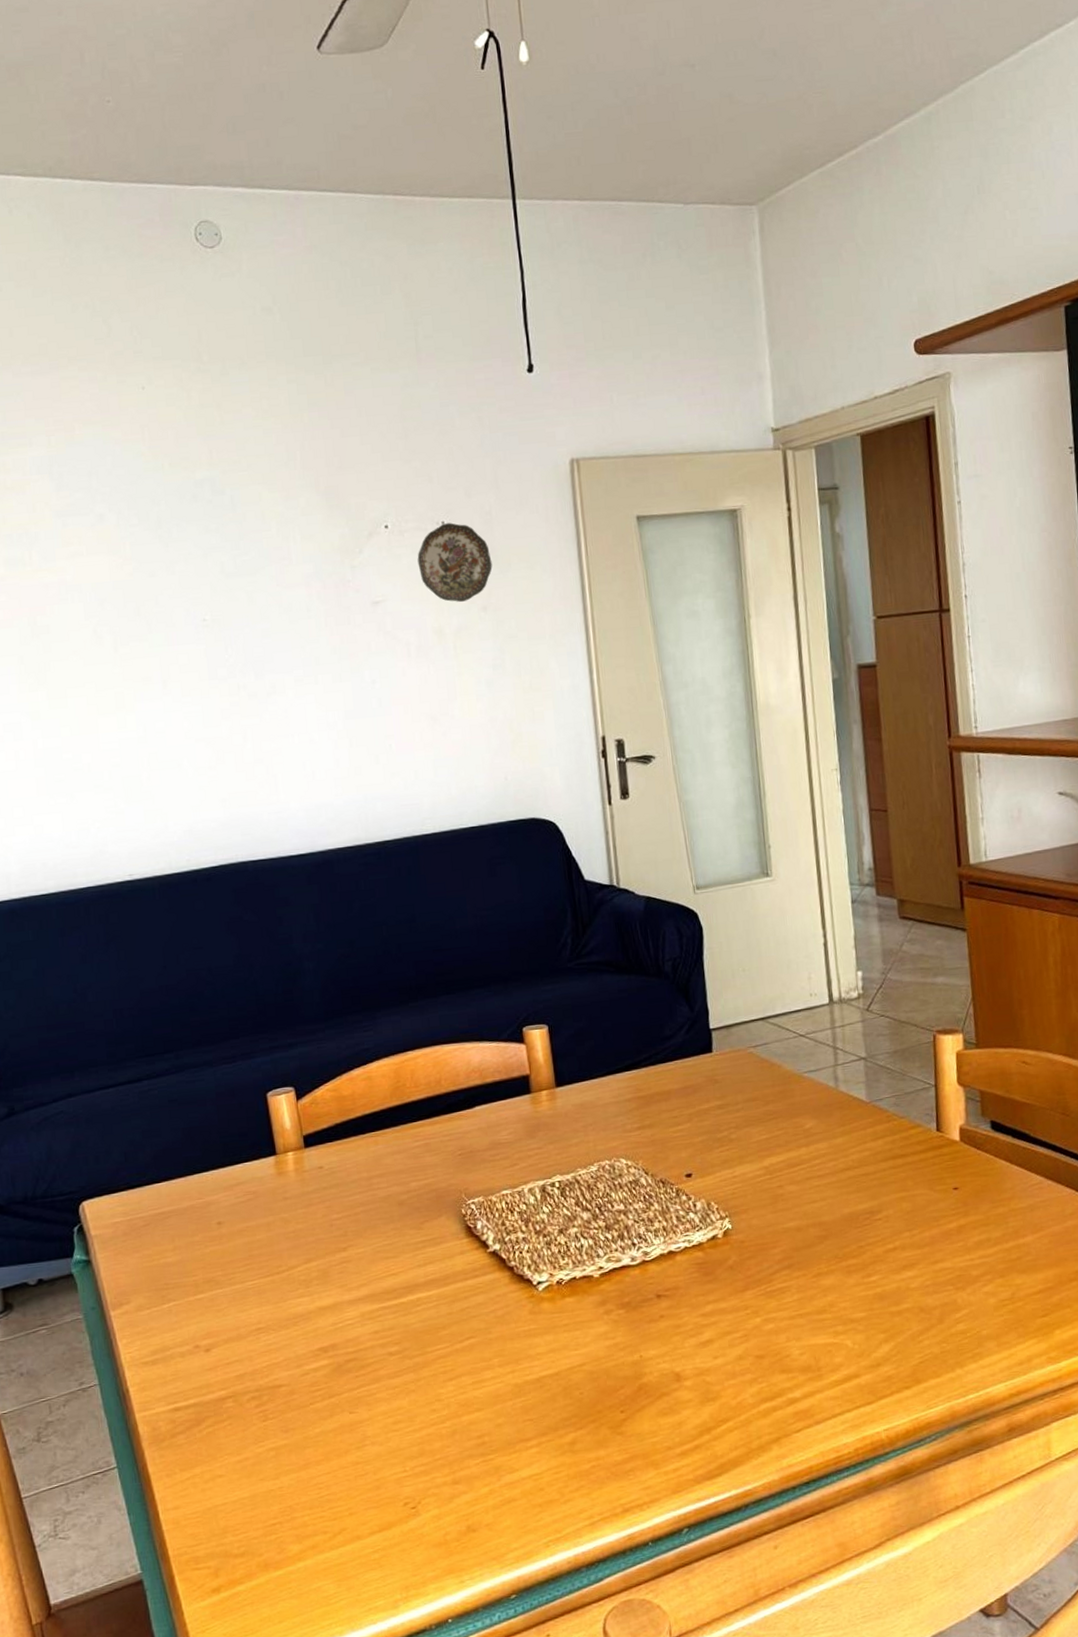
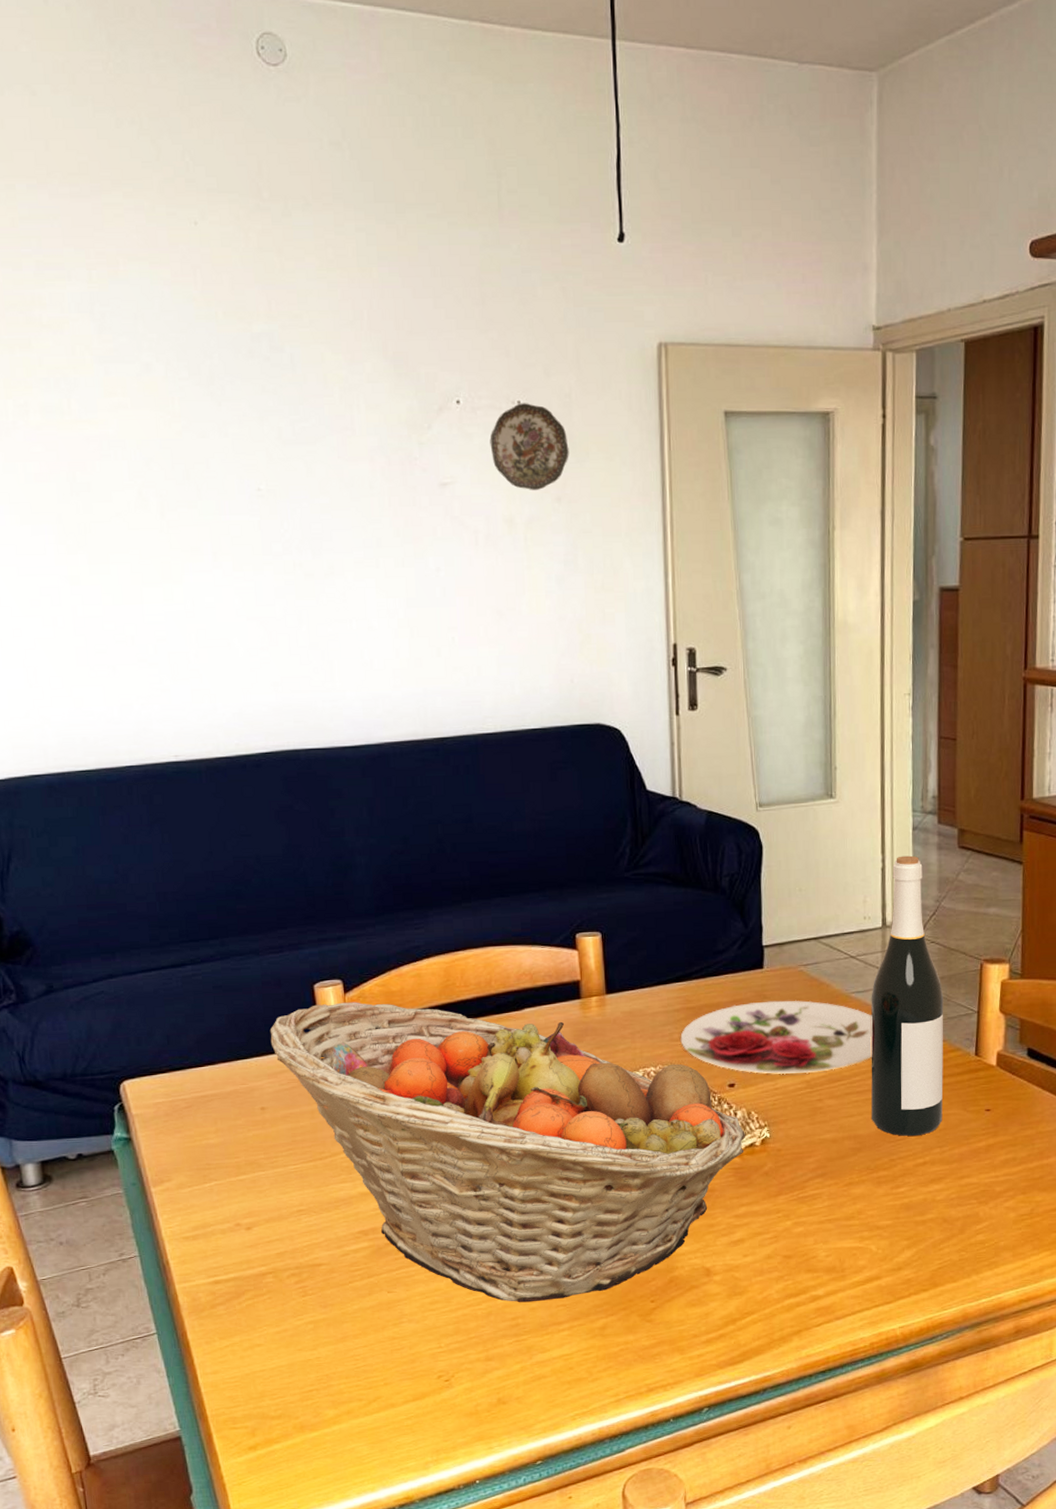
fruit basket: none [224,1108,707,1419] -> present [269,1002,746,1303]
plate: none [633,1083,831,1162] -> present [680,1000,873,1075]
wine bottle: none [824,929,910,1221] -> present [871,855,944,1136]

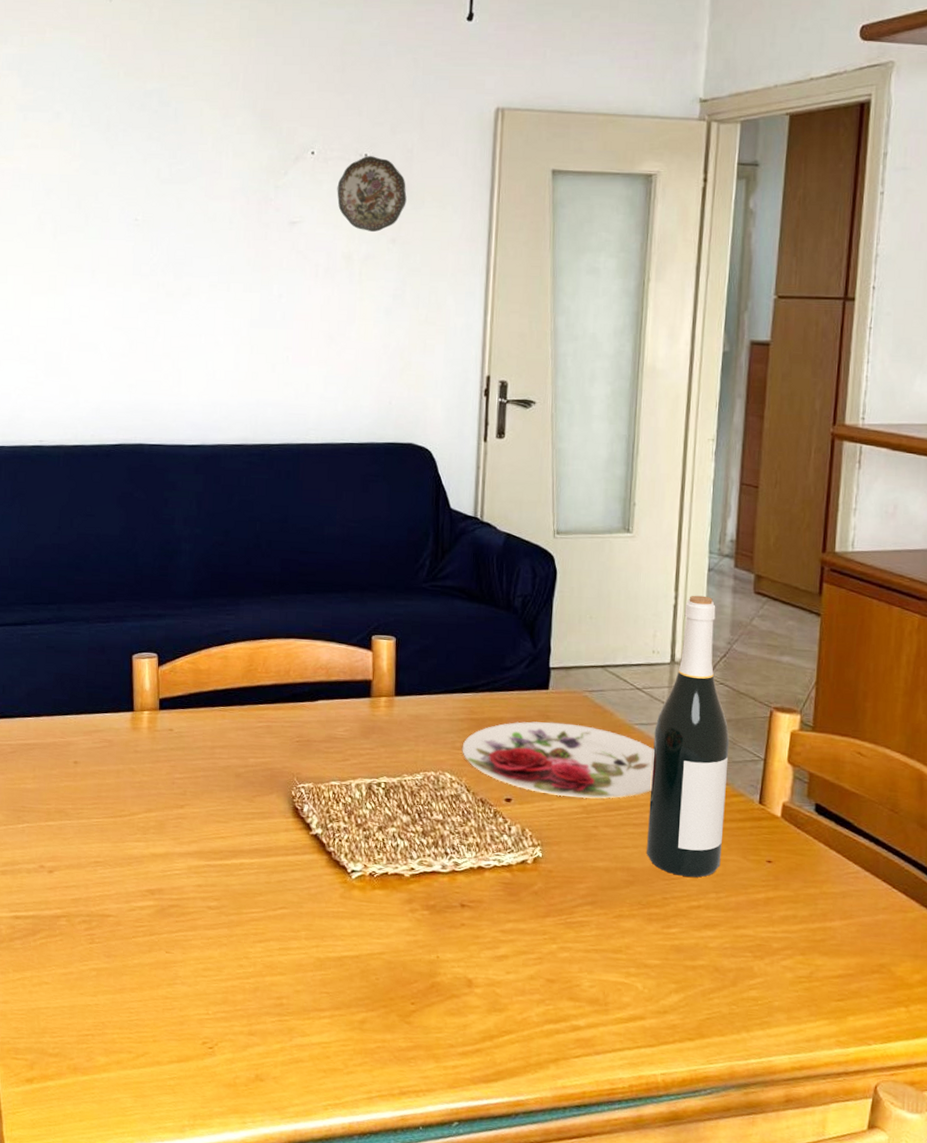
fruit basket: present [269,1002,746,1303] -> none [89,673,519,986]

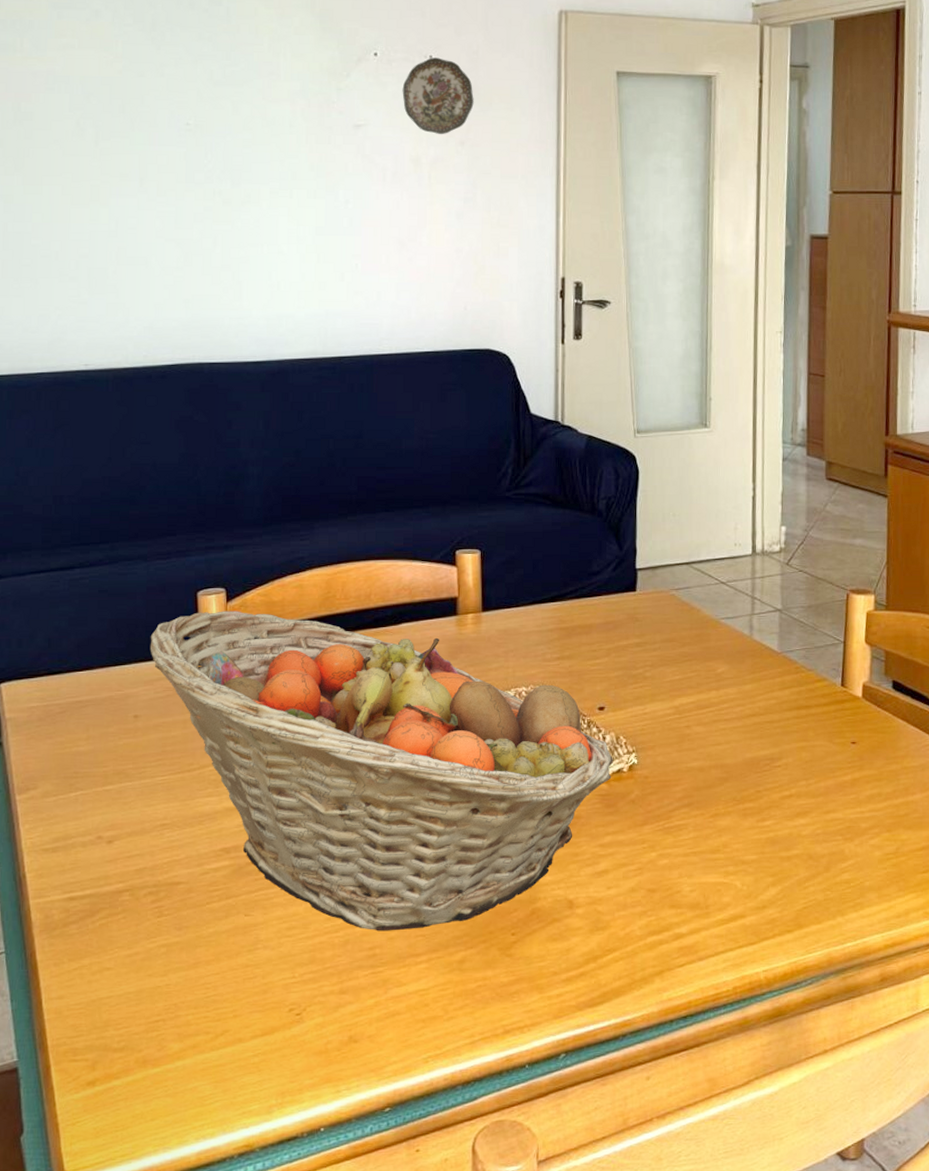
fruit basket: none [89,673,519,986] -> present [150,611,614,931]
plate: present [462,721,655,799] -> none [553,624,741,700]
wine bottle: present [647,595,730,878] -> none [739,485,811,767]

